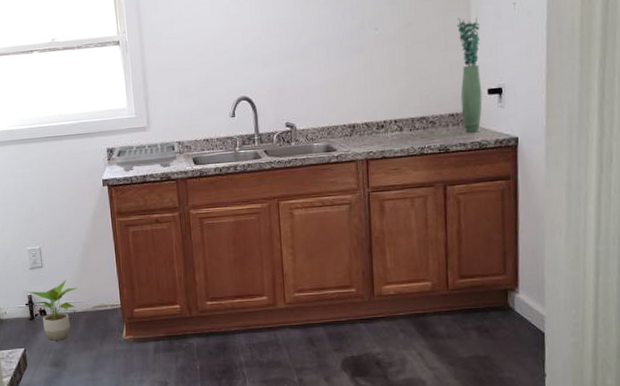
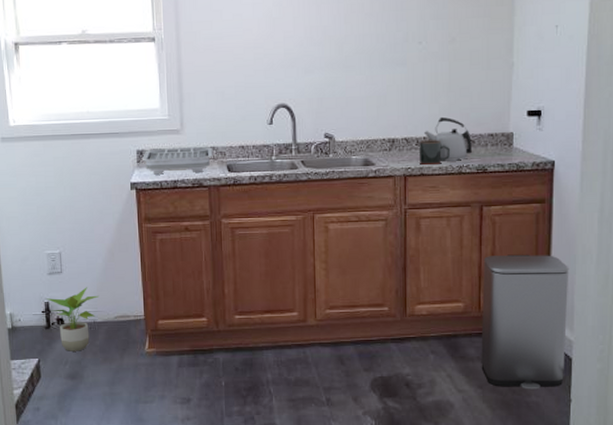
mug: none [379,122,412,149] -> present [418,140,451,166]
kettle: none [383,100,433,143] -> present [423,116,472,161]
pedal bin: none [449,231,538,365] -> present [481,254,569,390]
vase: present [457,17,483,133] -> none [500,37,523,154]

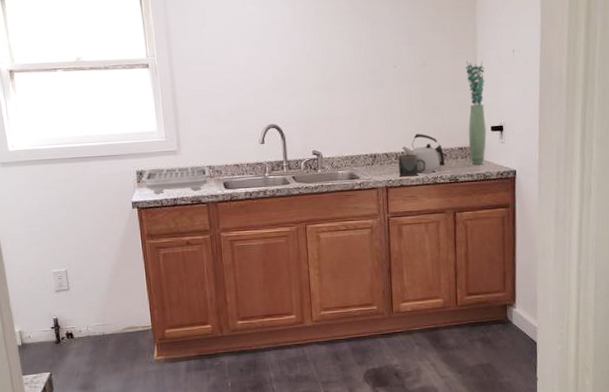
potted plant: present [46,287,99,351] -> none [54,302,107,364]
pedal bin: present [481,254,569,390] -> none [458,253,532,372]
vase: none [500,37,523,154] -> present [465,61,487,165]

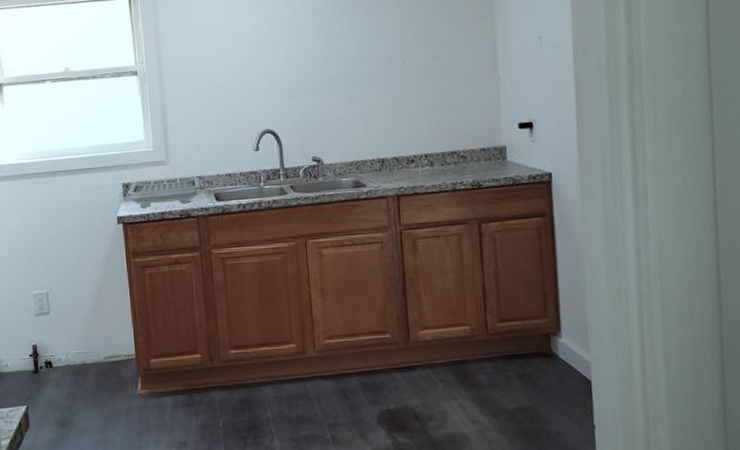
mug: present [398,154,426,178] -> none [409,157,444,184]
kettle: present [401,133,445,173] -> none [413,133,465,179]
vase: present [465,61,487,165] -> none [484,51,514,168]

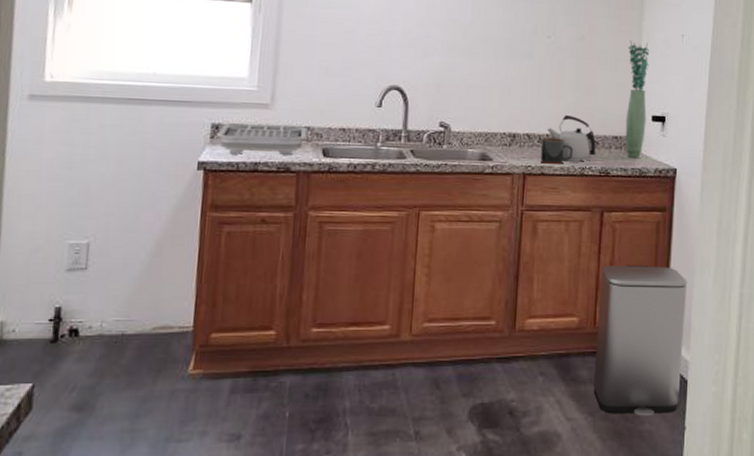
mug: none [409,157,444,184] -> present [540,137,574,165]
kettle: none [413,133,465,179] -> present [546,114,596,162]
vase: none [484,51,514,168] -> present [625,40,650,159]
pedal bin: none [486,270,585,417] -> present [593,265,688,416]

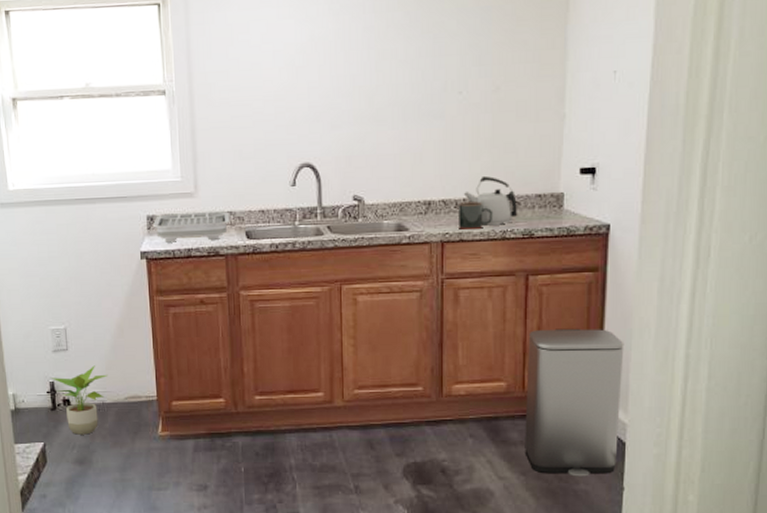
potted plant: none [57,289,135,373] -> present [51,365,108,435]
vase: present [625,40,650,159] -> none [549,85,576,217]

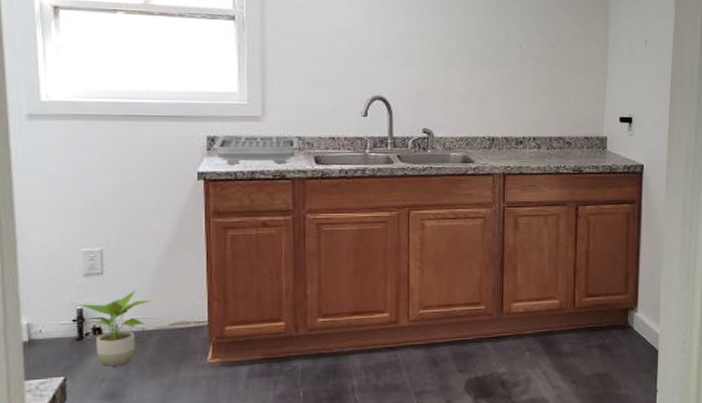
mug: present [457,201,493,231] -> none [518,140,549,165]
kettle: present [463,175,517,226] -> none [523,118,569,161]
pedal bin: present [525,328,624,477] -> none [575,252,656,383]

